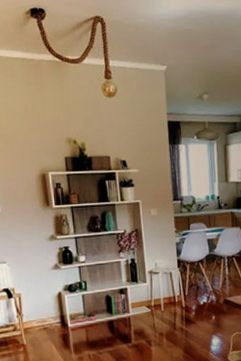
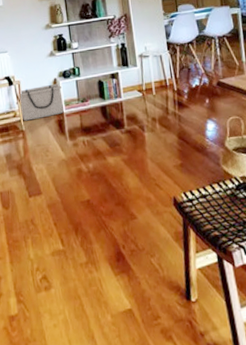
storage bin: none [19,297,69,335] -> present [18,83,64,121]

